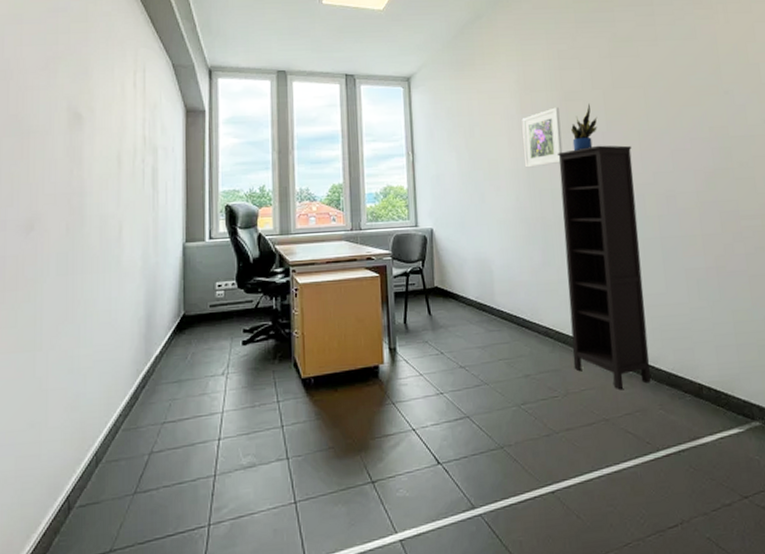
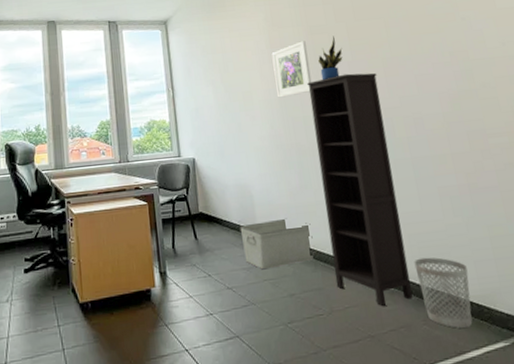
storage bin: none [477,295,553,349] -> present [240,218,314,270]
wastebasket: none [655,341,709,414] -> present [414,257,473,328]

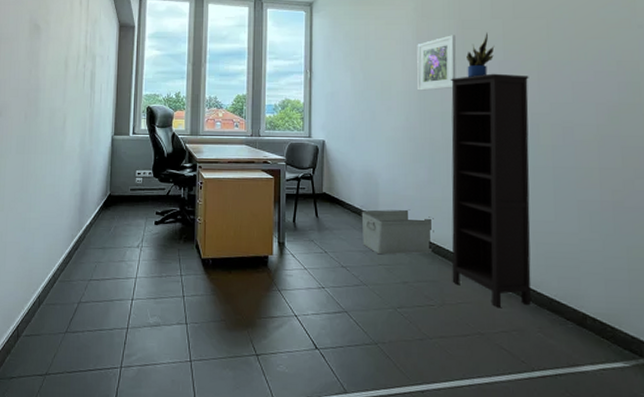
wastebasket: present [414,257,473,328] -> none [538,267,596,342]

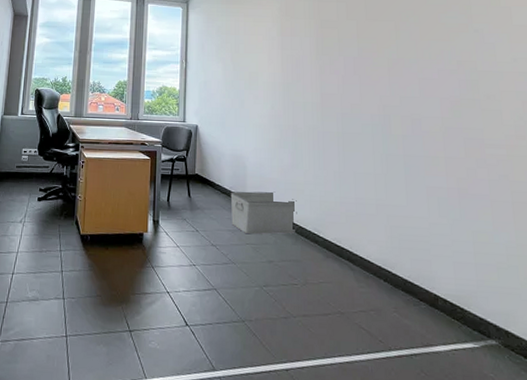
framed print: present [417,35,456,91] -> none [281,33,316,82]
bookcase: present [450,73,532,307] -> none [310,68,387,287]
potted plant: present [466,32,495,77] -> none [325,31,350,71]

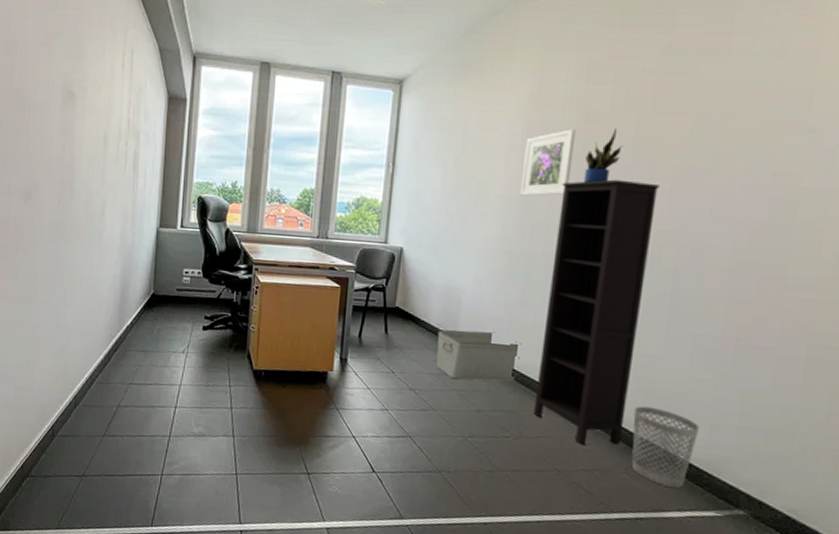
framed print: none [281,33,316,82] -> present [521,129,576,196]
bookcase: none [310,68,387,287] -> present [533,179,660,446]
potted plant: none [325,31,350,71] -> present [583,128,623,183]
wastebasket: none [393,249,446,323] -> present [631,406,699,488]

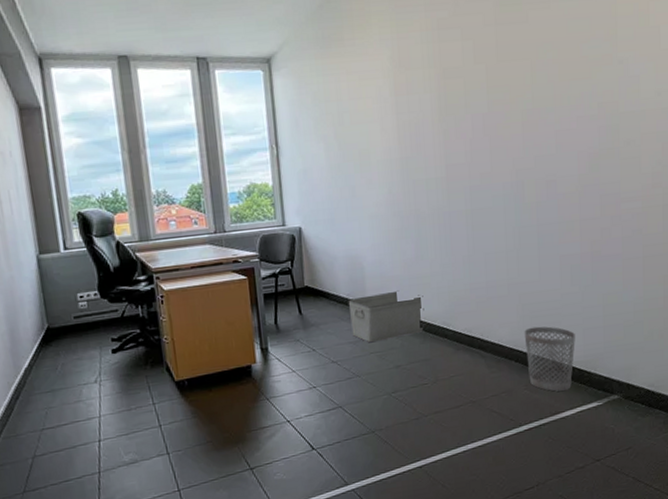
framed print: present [521,129,576,196] -> none [395,87,440,157]
bookcase: present [533,179,660,446] -> none [433,127,518,374]
potted plant: present [583,128,623,183] -> none [449,81,478,136]

